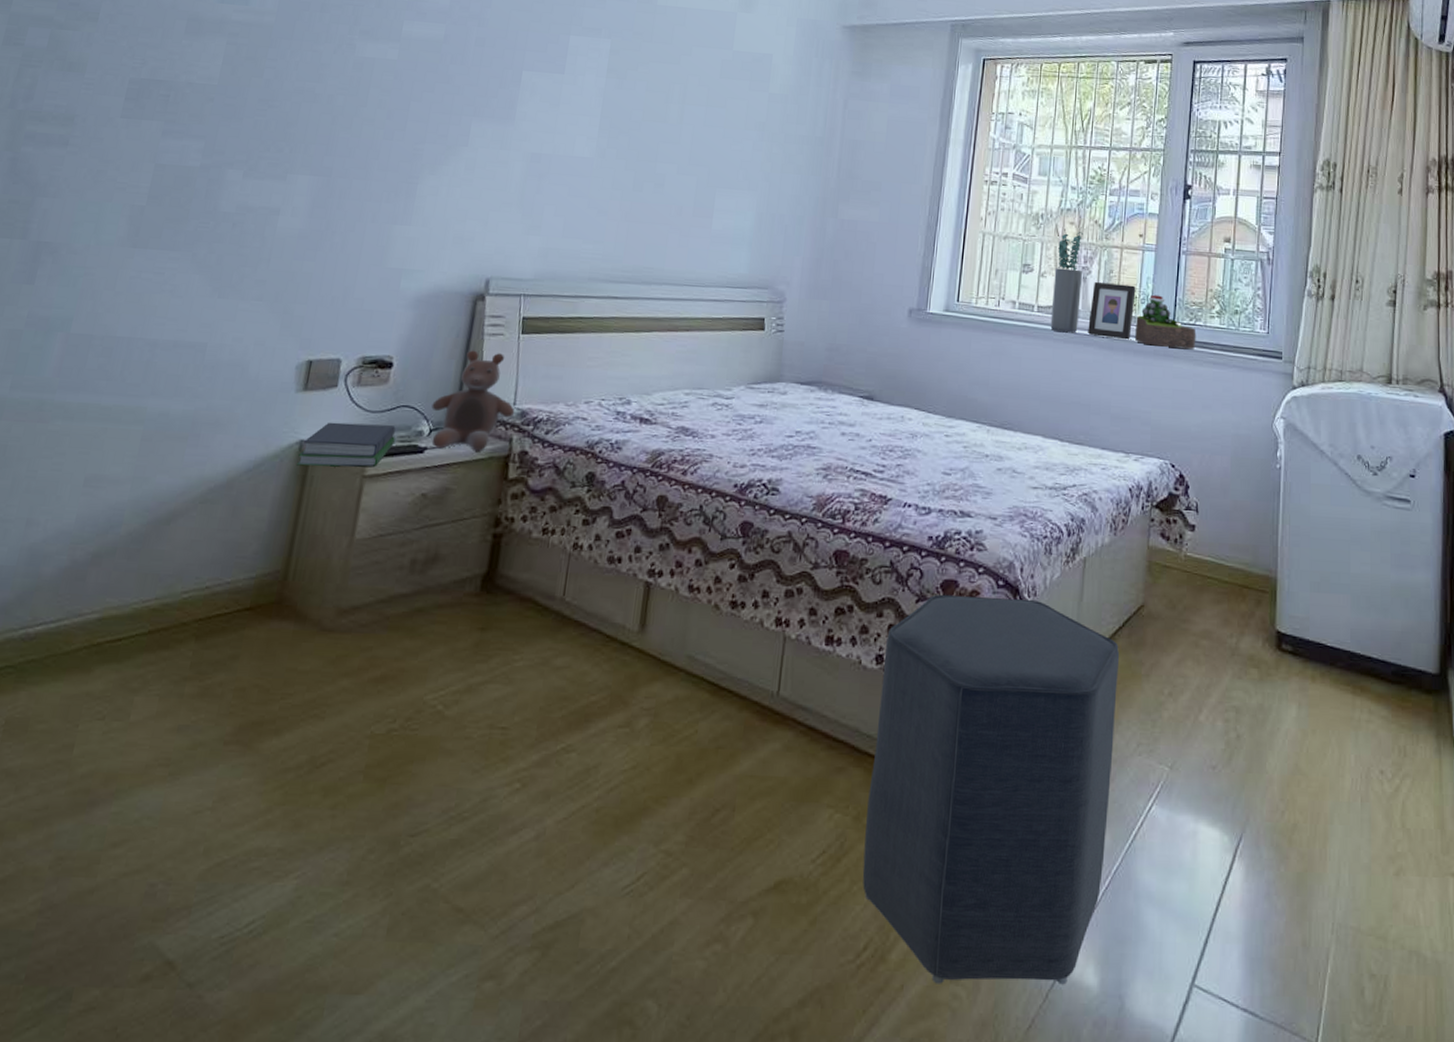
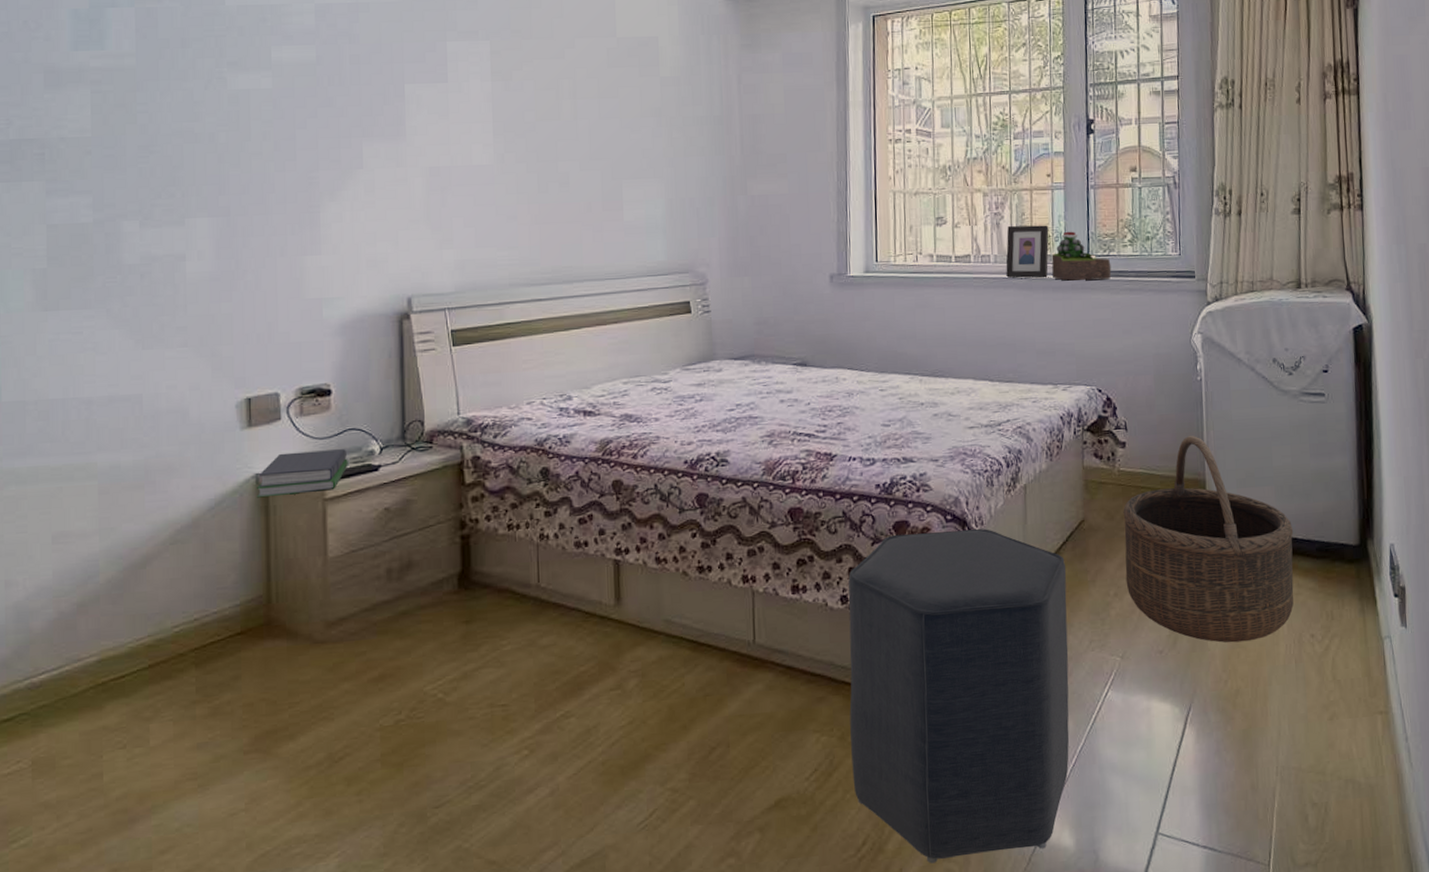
stuffed bear: present [431,350,515,451] -> none [378,367,460,465]
vase: present [1050,227,1084,333] -> none [968,174,996,279]
basket: none [1182,526,1368,769] -> present [1123,435,1294,643]

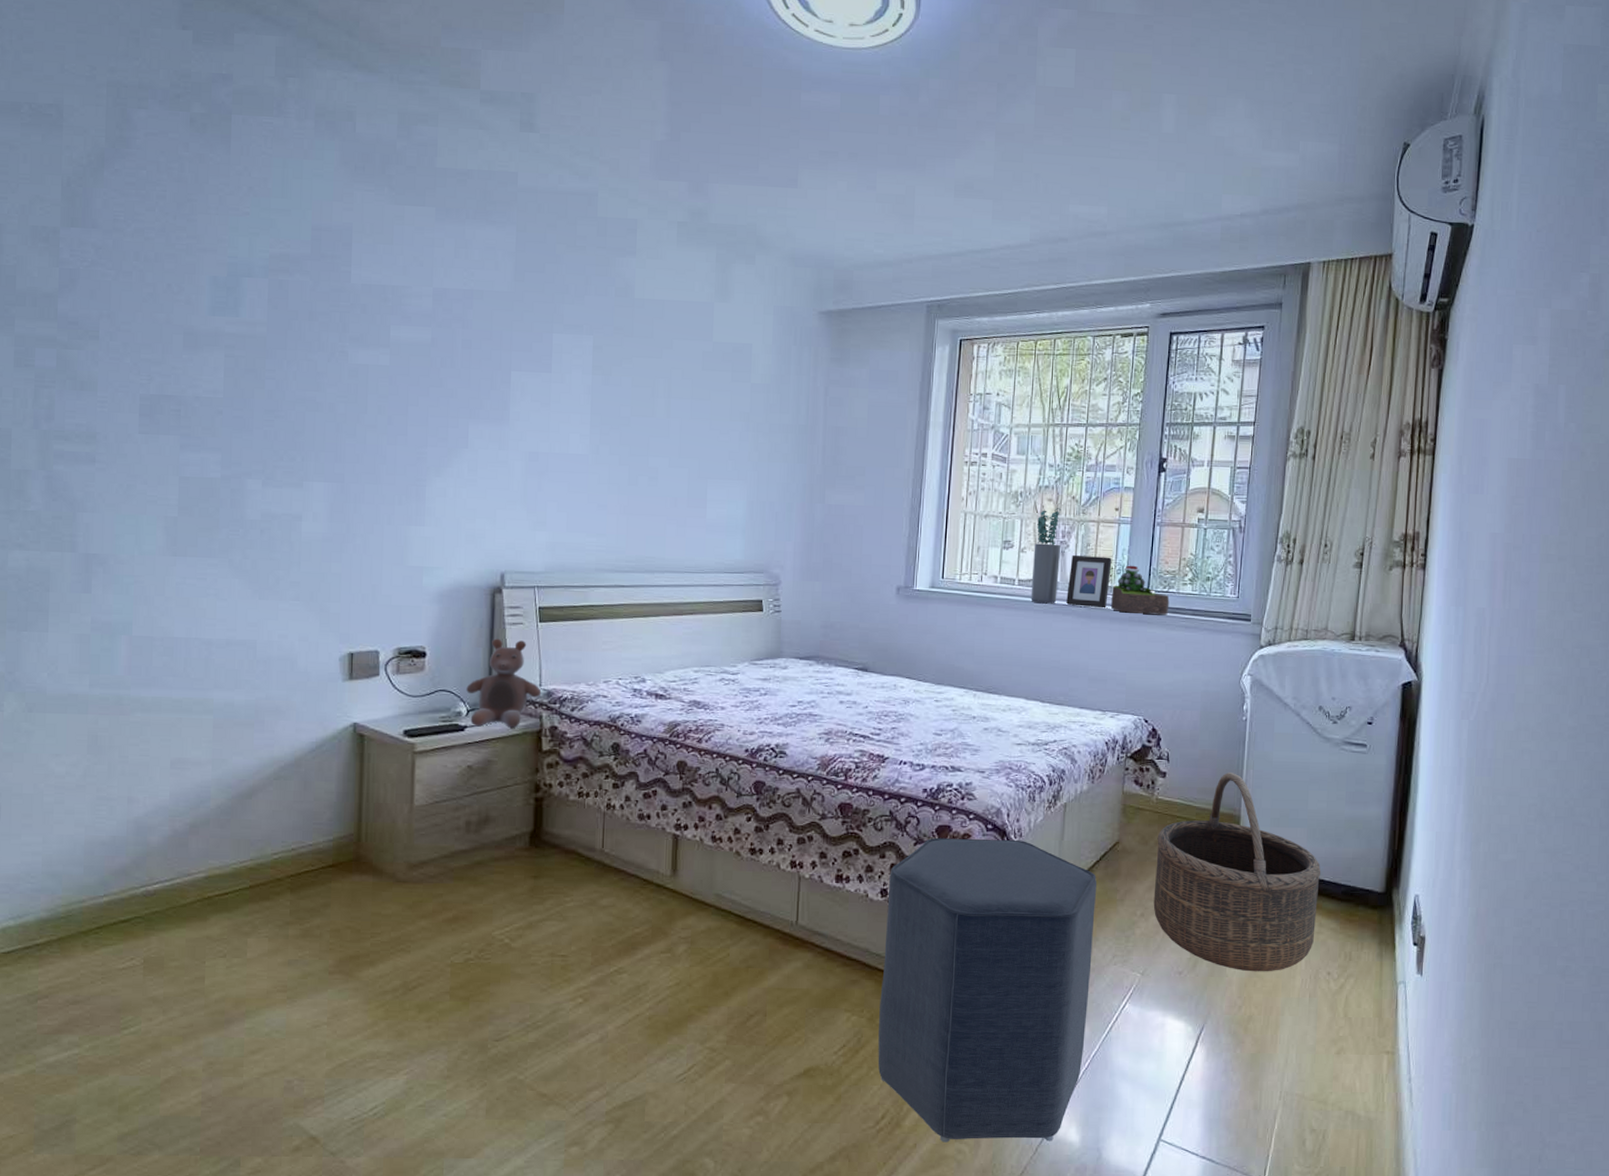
book: present [256,449,348,498] -> none [352,706,437,746]
stuffed bear: none [378,367,460,465] -> present [466,638,542,728]
vase: none [968,174,996,279] -> present [1030,503,1062,604]

